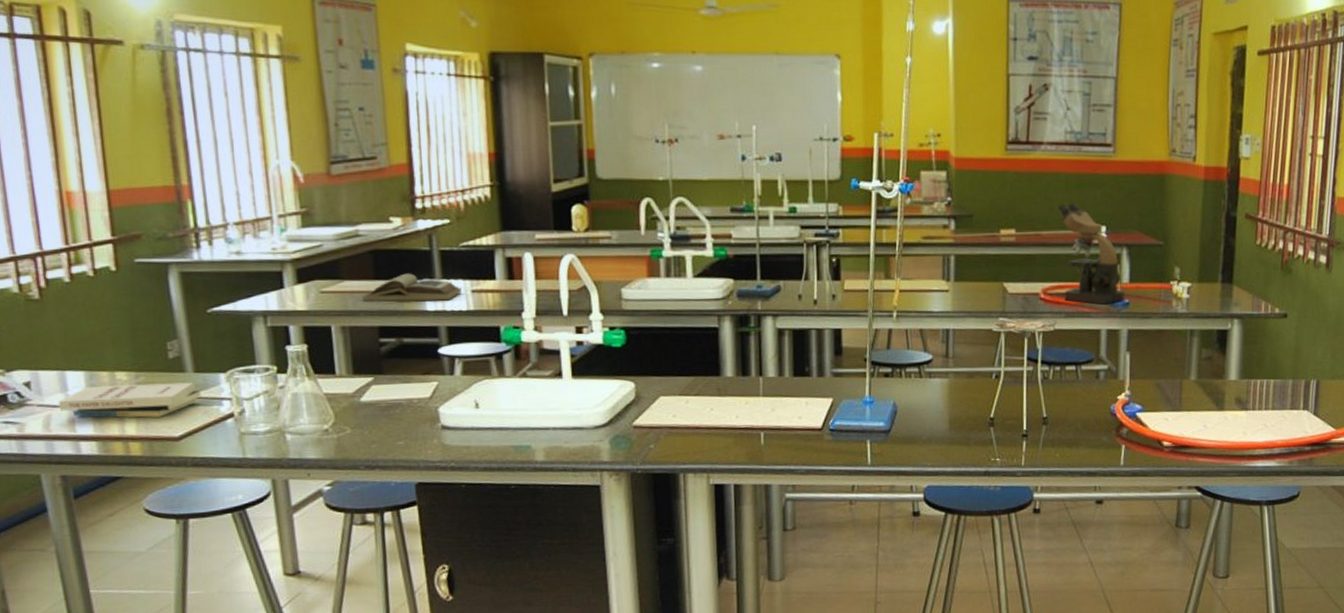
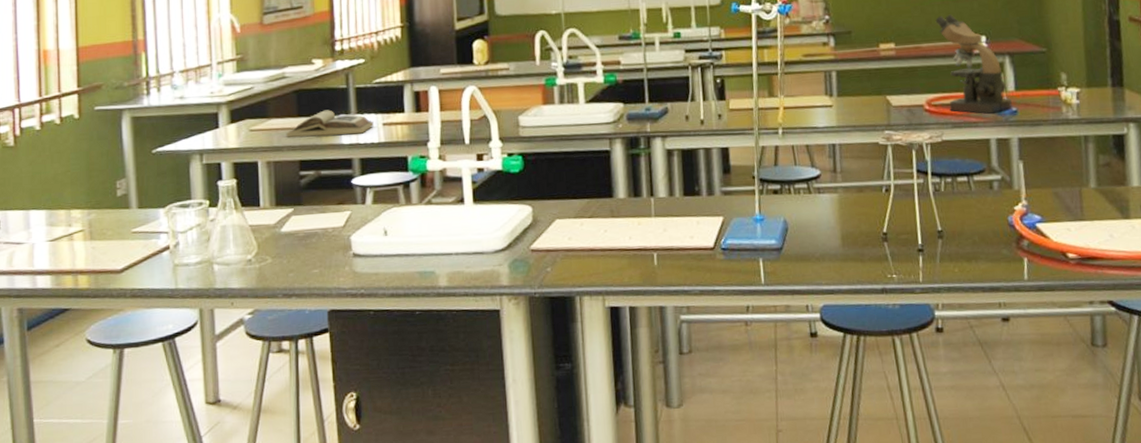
books: present [58,382,201,418] -> none [21,217,142,253]

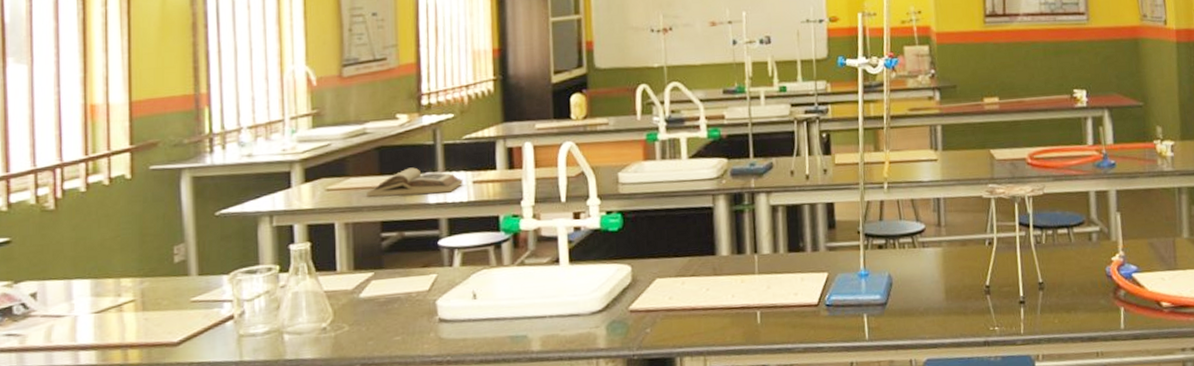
microscope: present [935,14,1012,115] -> none [1038,68,1111,168]

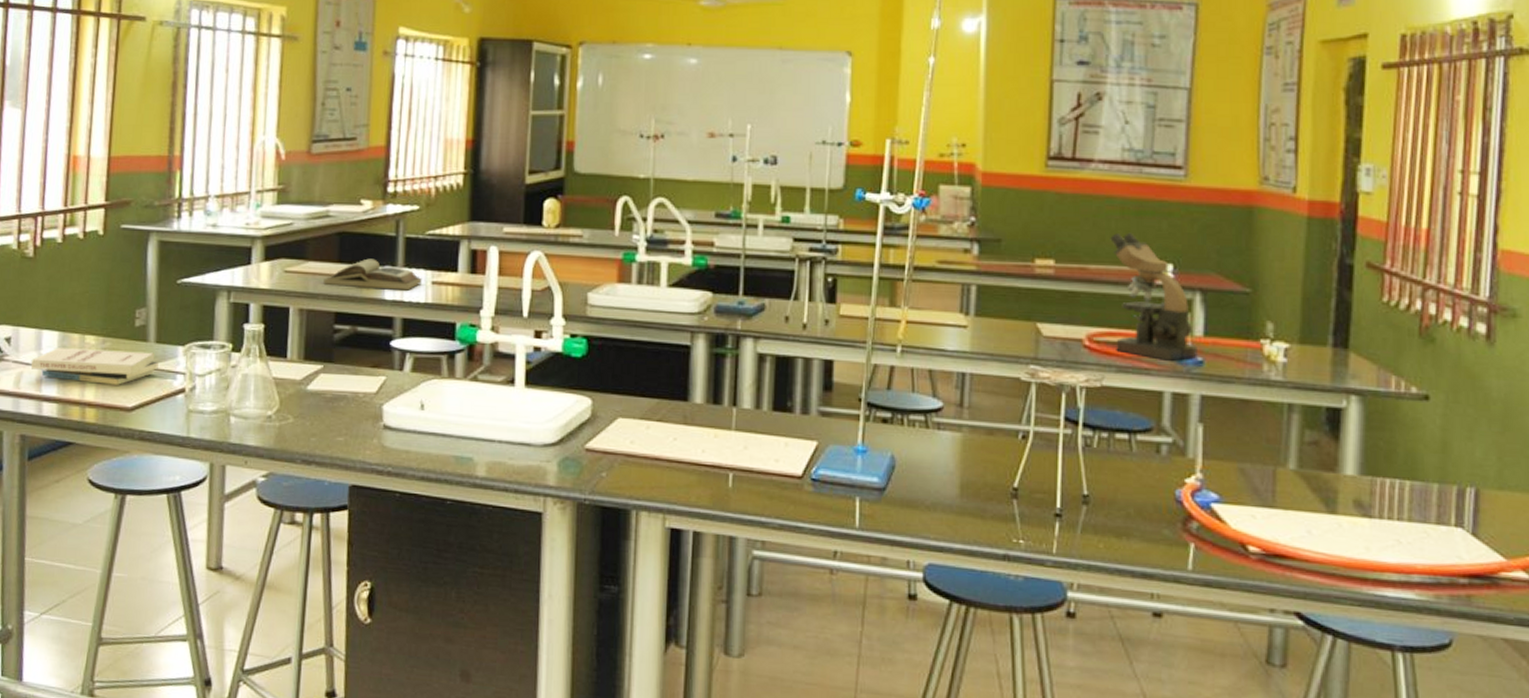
books: none [62,285,203,327] -> present [30,347,159,385]
microscope: none [1038,68,1111,168] -> present [1110,232,1197,362]

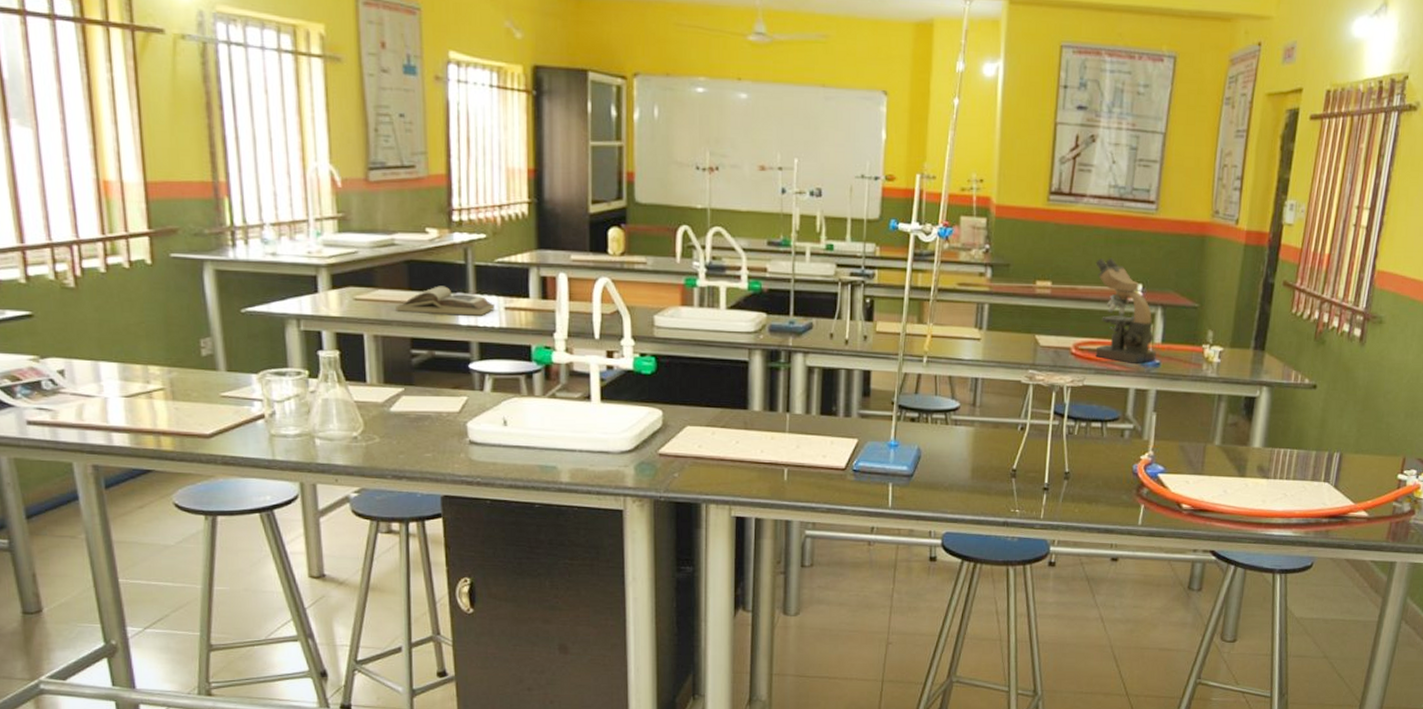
books: present [30,347,159,385] -> none [91,379,233,413]

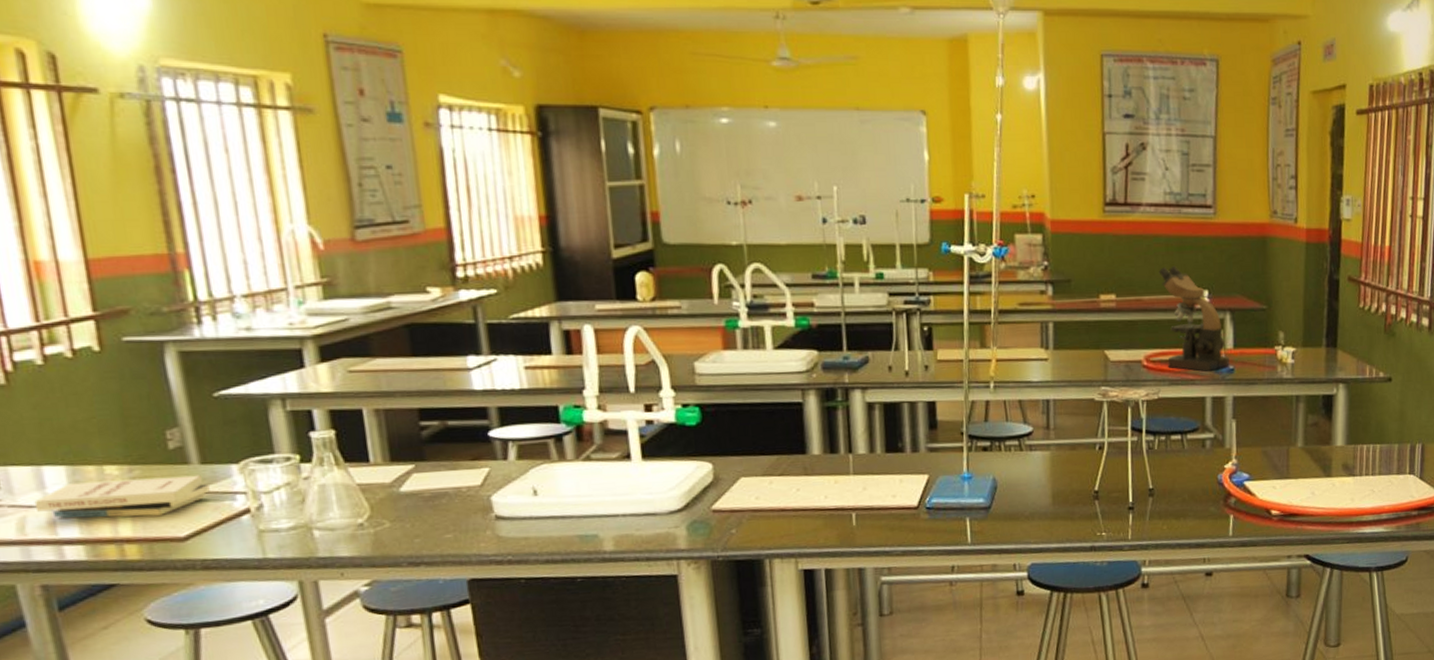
books: none [91,379,233,413] -> present [34,475,210,518]
book: present [396,286,495,316] -> none [398,349,513,382]

